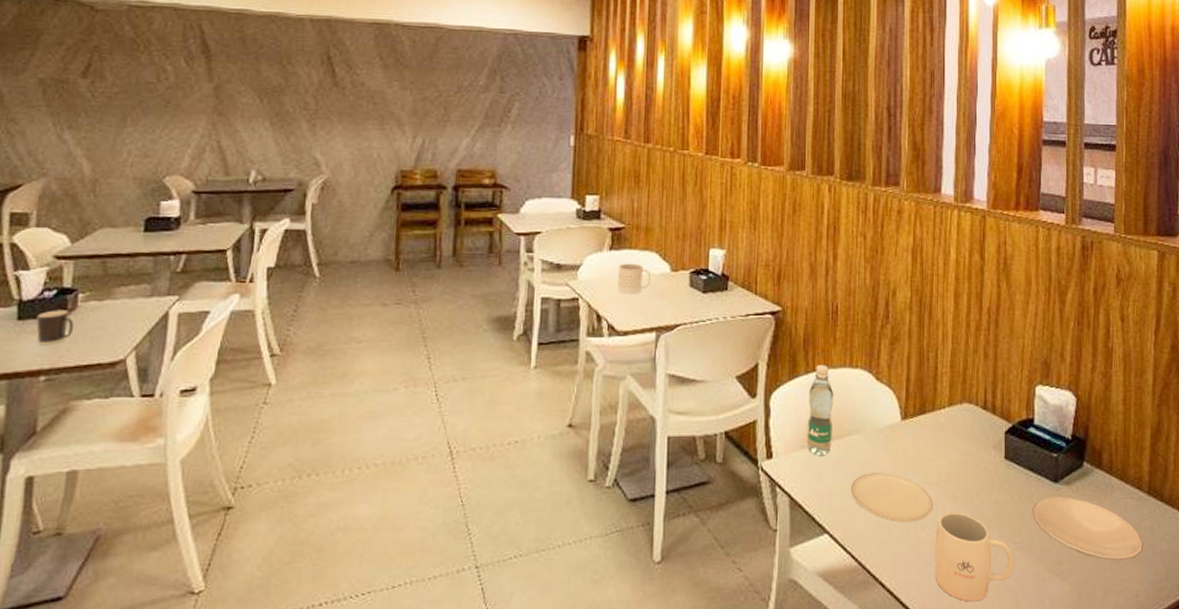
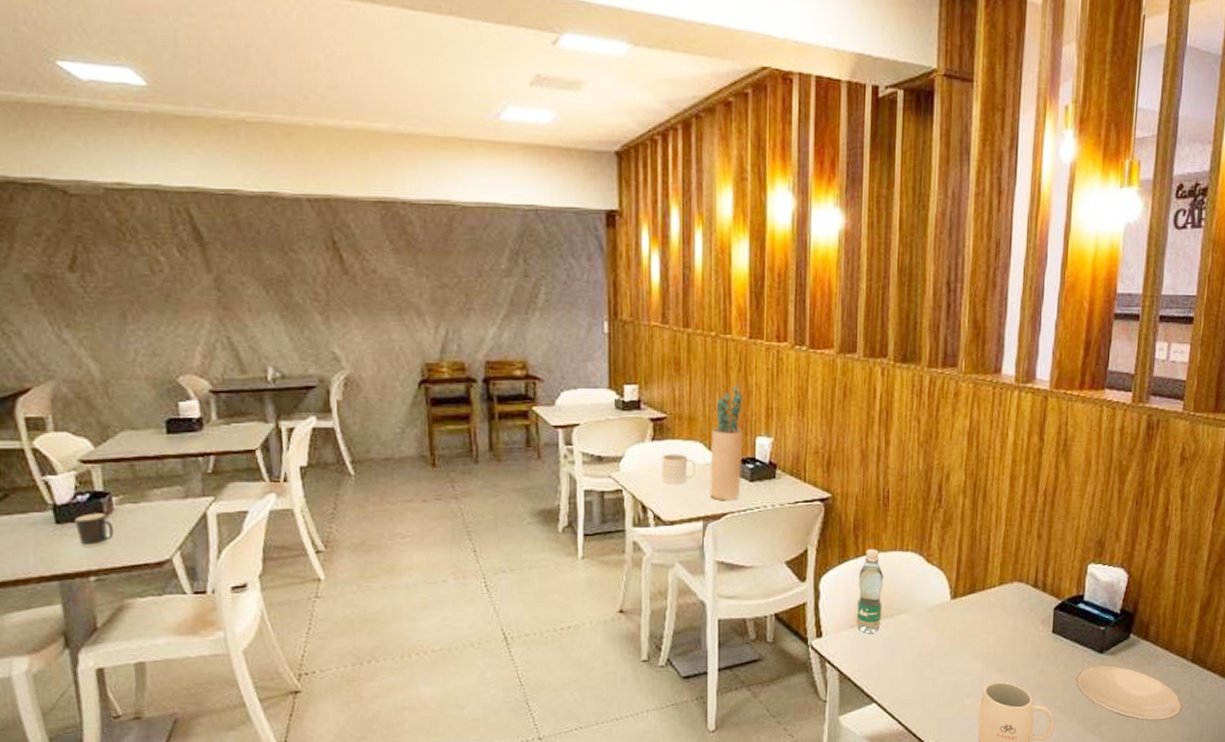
vase: none [663,193,698,312] -> present [710,380,743,501]
plate: present [850,471,934,523] -> none [898,647,980,692]

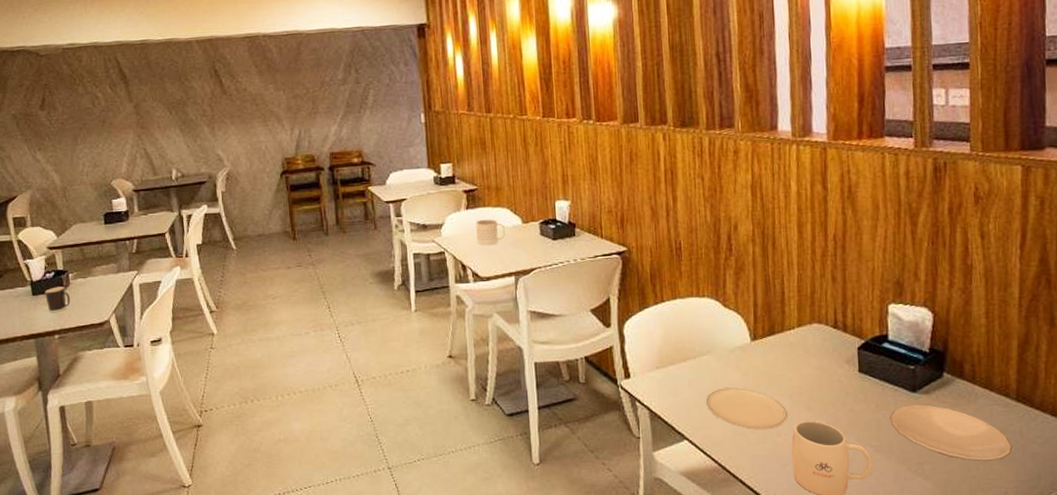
vase: present [710,380,743,501] -> none [516,153,545,258]
bottle: present [856,548,884,633] -> none [659,295,685,374]
plate: none [898,647,980,692] -> present [705,386,789,430]

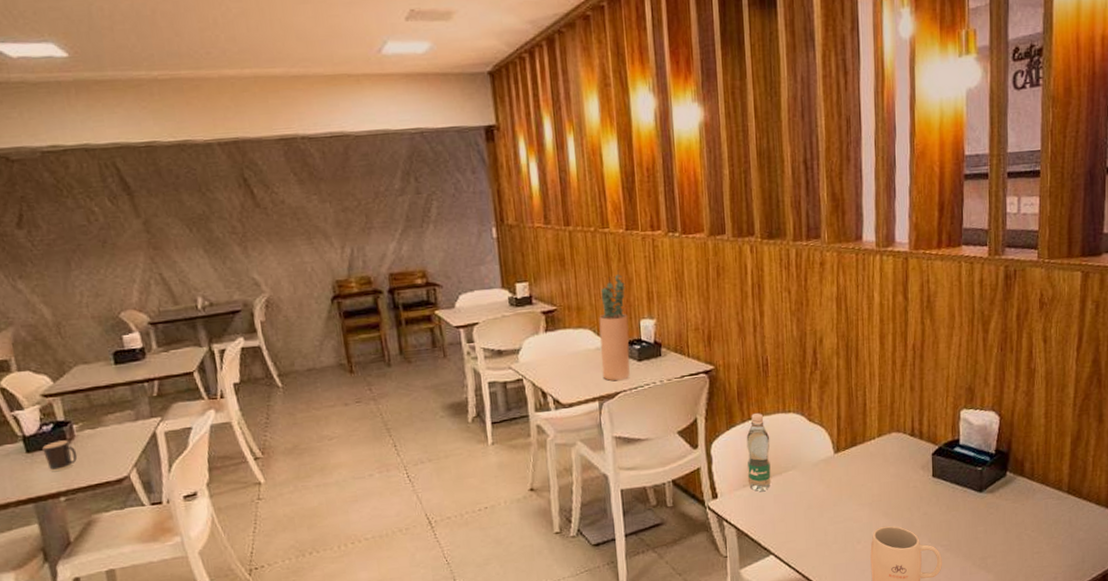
mug: present [476,219,505,246] -> none [556,341,588,371]
vase: none [516,153,545,258] -> present [599,269,630,382]
bottle: none [659,295,685,374] -> present [746,412,771,492]
plate: present [705,386,789,430] -> none [790,499,868,540]
saucer: present [889,404,1013,462] -> none [959,503,1063,552]

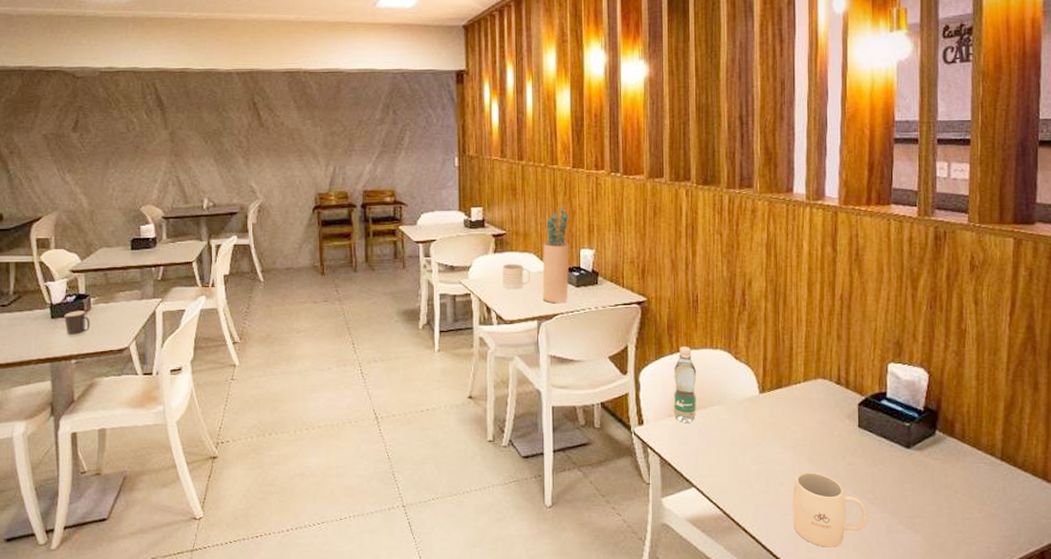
mug: none [556,341,588,371] -> present [502,264,530,290]

